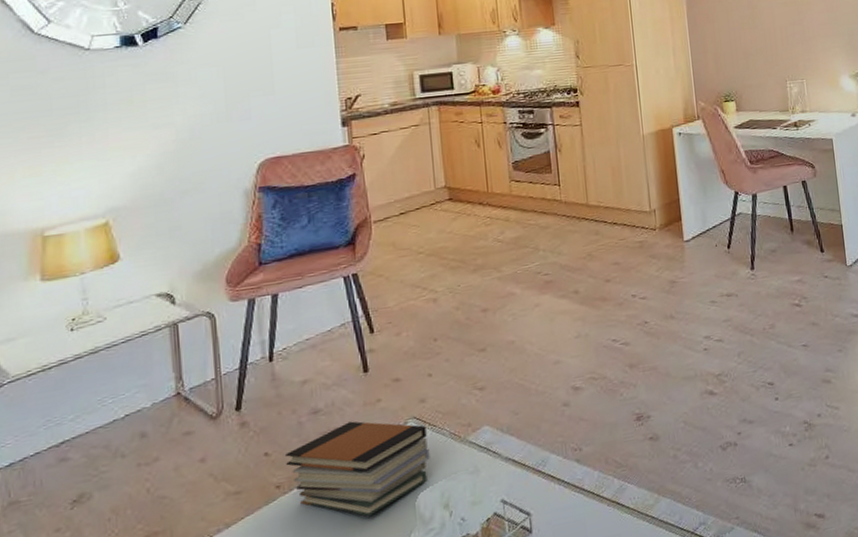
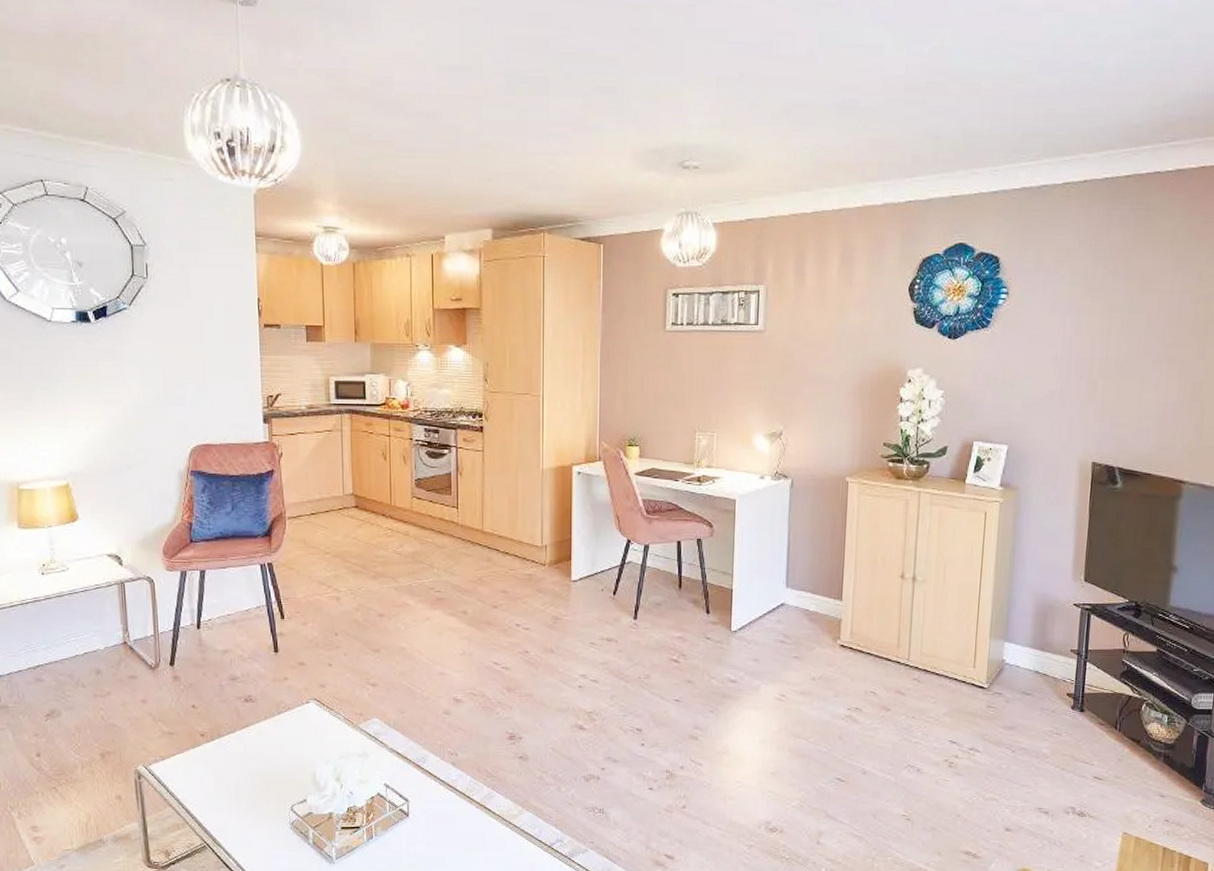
book stack: present [286,421,430,517] -> none [209,692,327,775]

